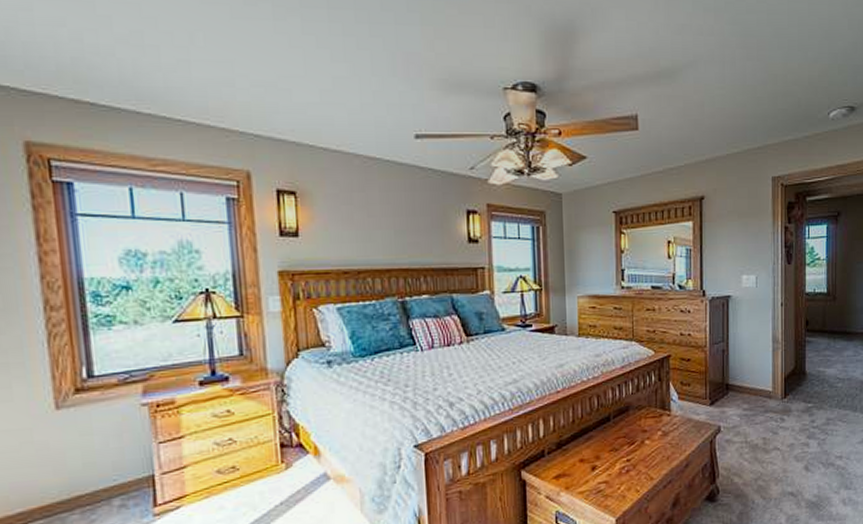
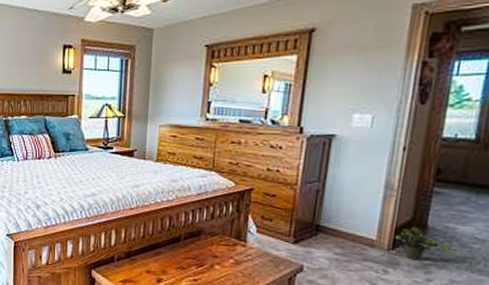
potted plant: none [785,374,824,405] -> present [395,226,452,261]

